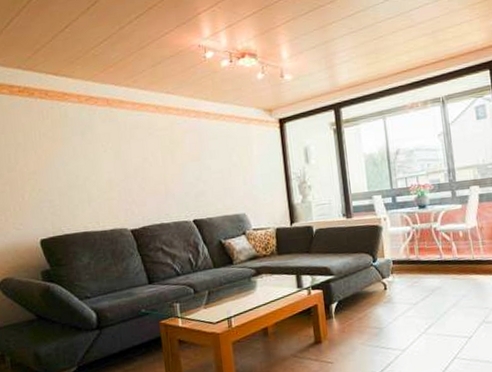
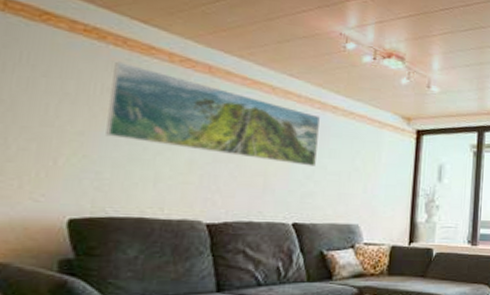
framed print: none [44,110,201,172] -> present [106,61,320,166]

